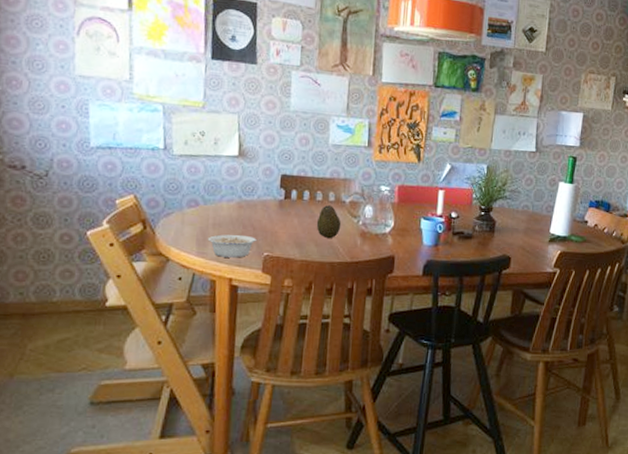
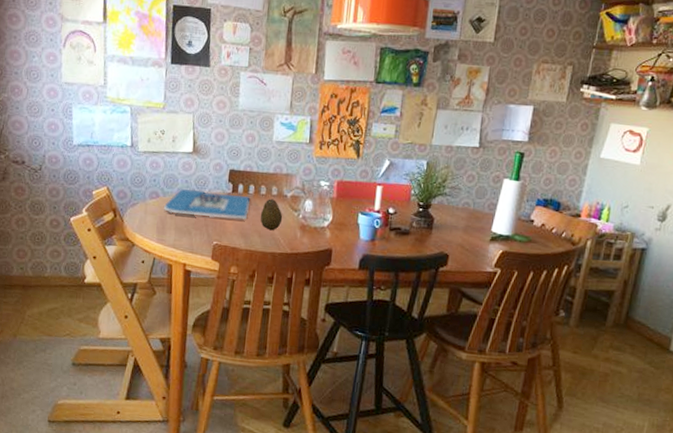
board game: none [205,195,305,228] -> present [164,188,251,220]
legume: present [207,234,262,258] -> none [166,223,212,246]

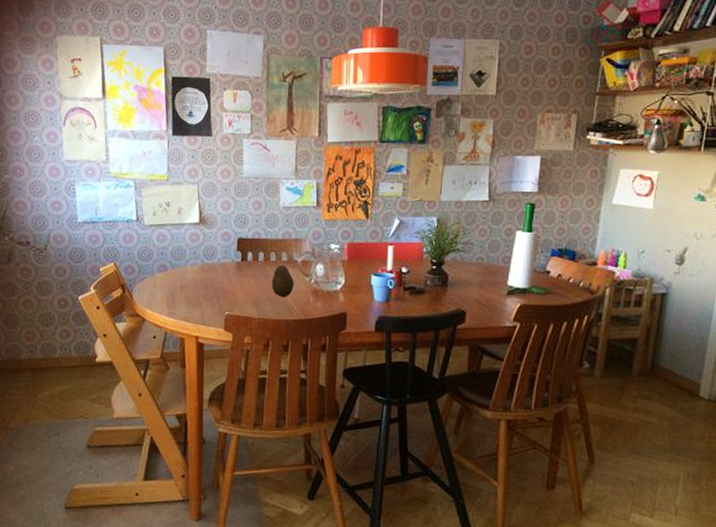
board game: present [164,188,251,220] -> none [173,260,261,288]

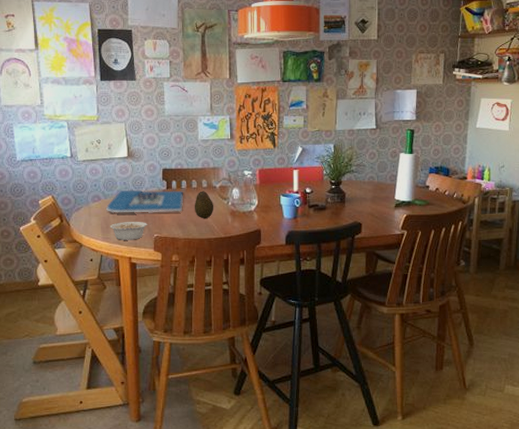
board game: none [173,260,261,288] -> present [106,189,184,213]
legume: none [176,295,223,317] -> present [110,221,152,240]

